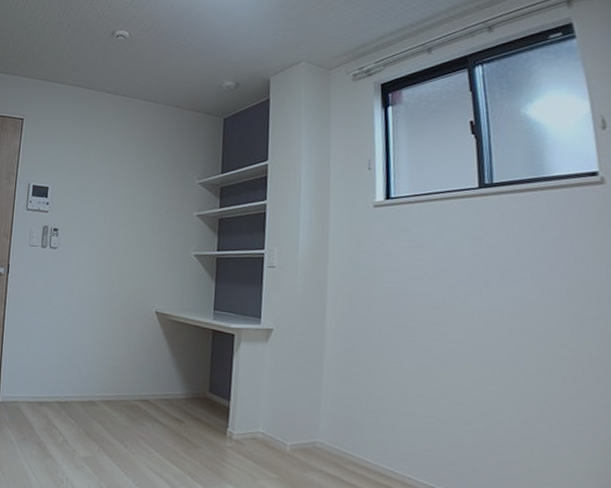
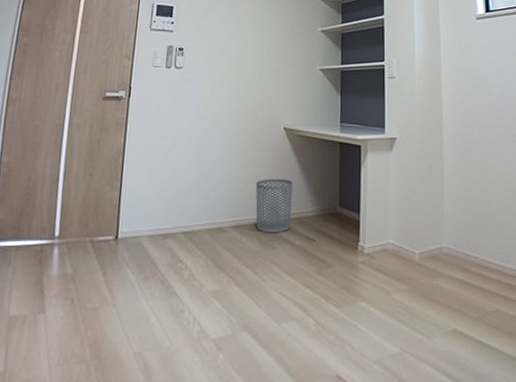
waste bin: none [126,359,163,412] -> present [255,178,293,233]

